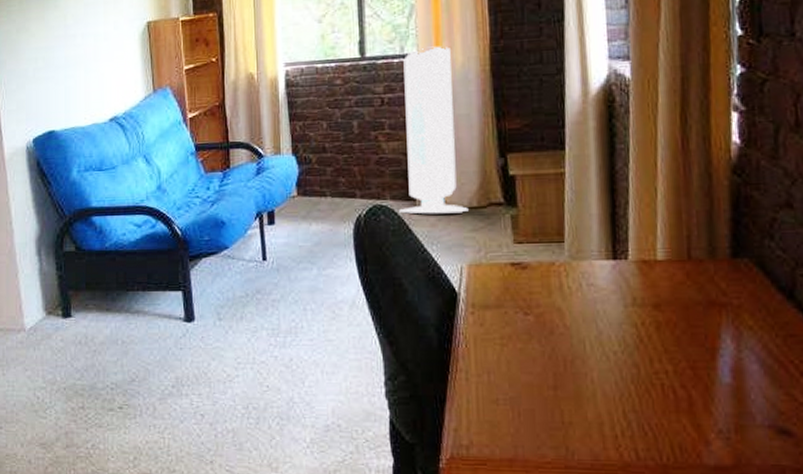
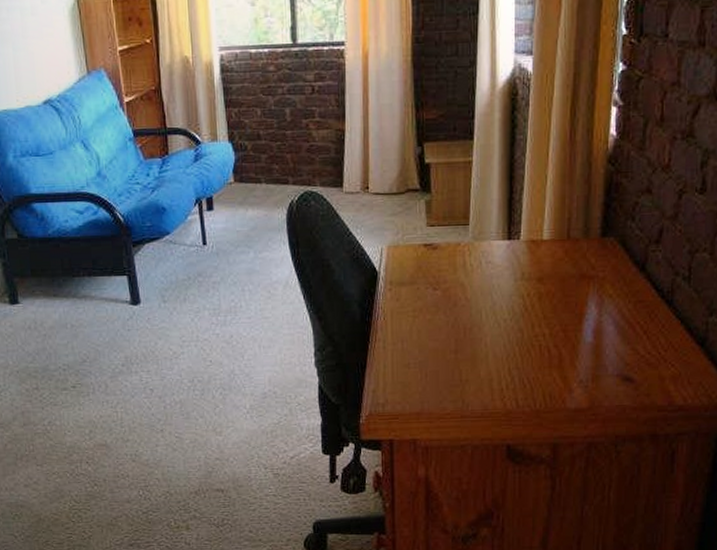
air purifier: present [399,46,468,214] -> none [328,34,389,200]

